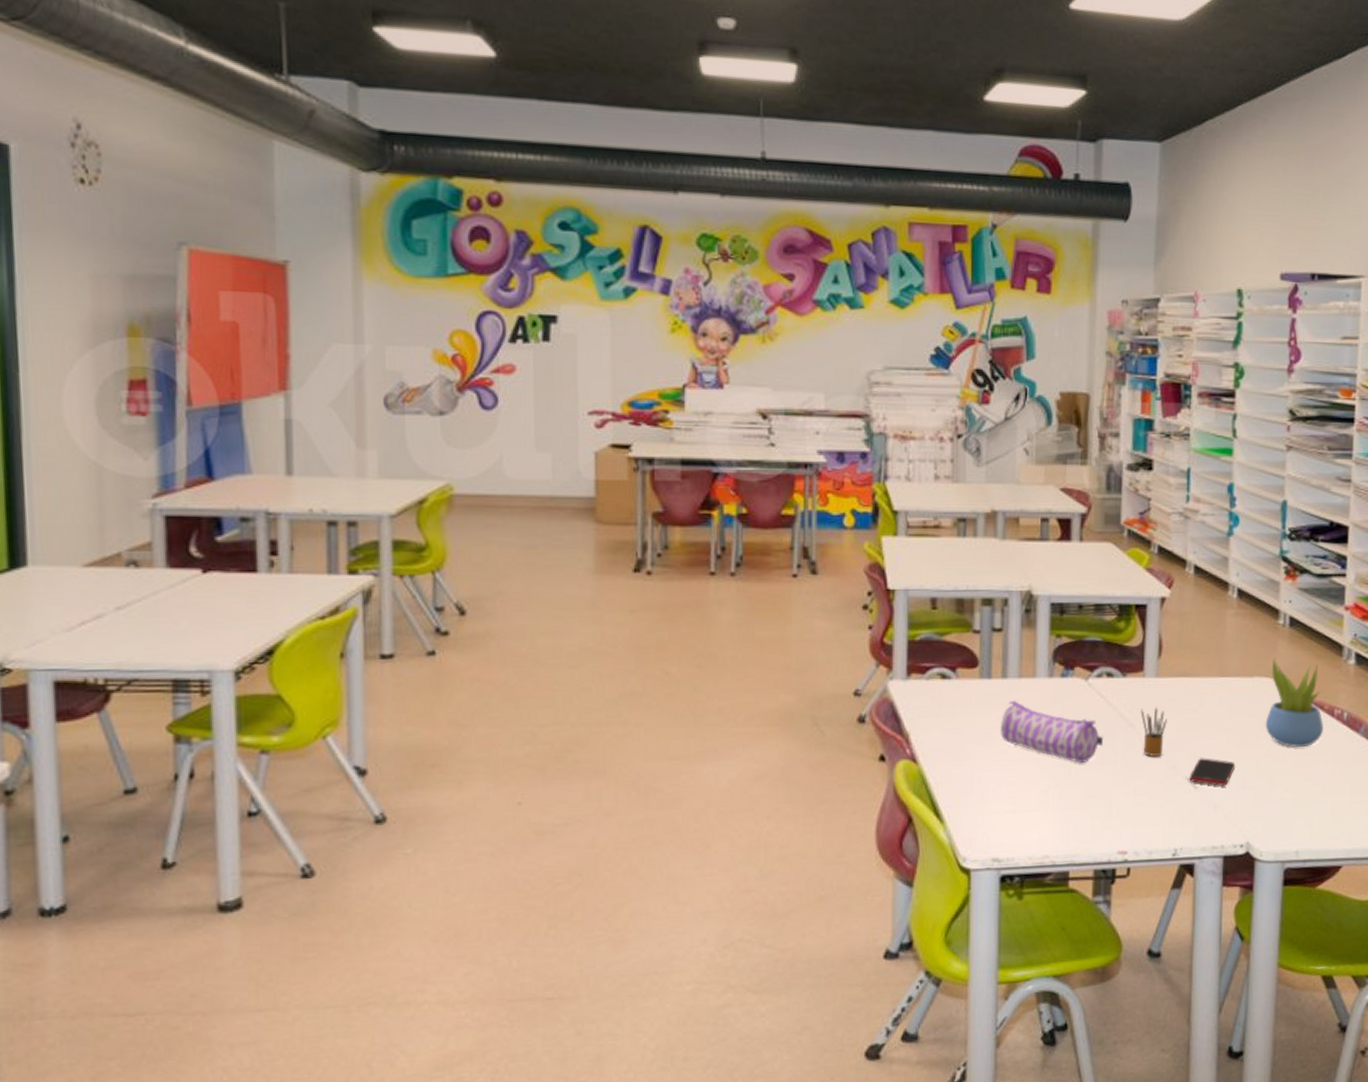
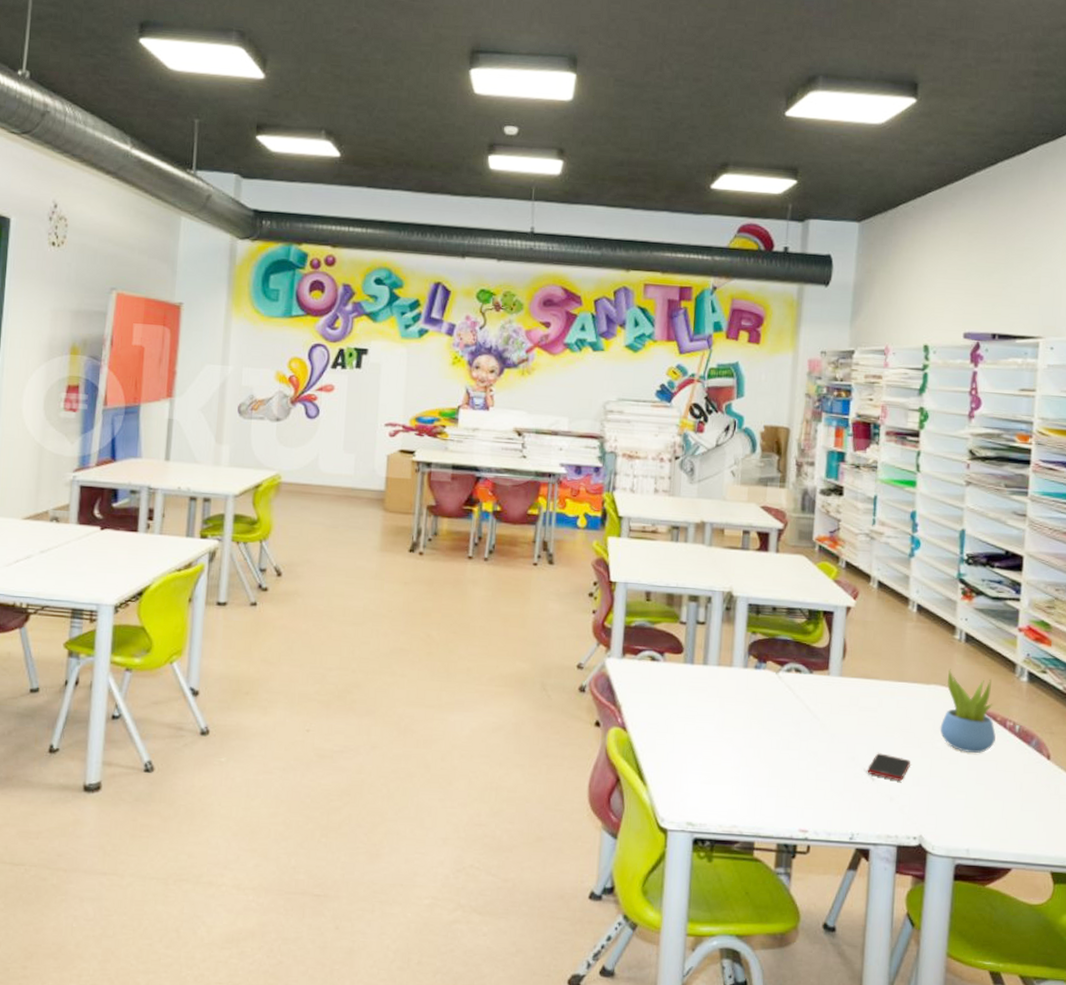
pencil case: present [1001,700,1104,764] -> none [700,684,791,747]
pencil box: present [1140,707,1167,757] -> none [824,703,849,747]

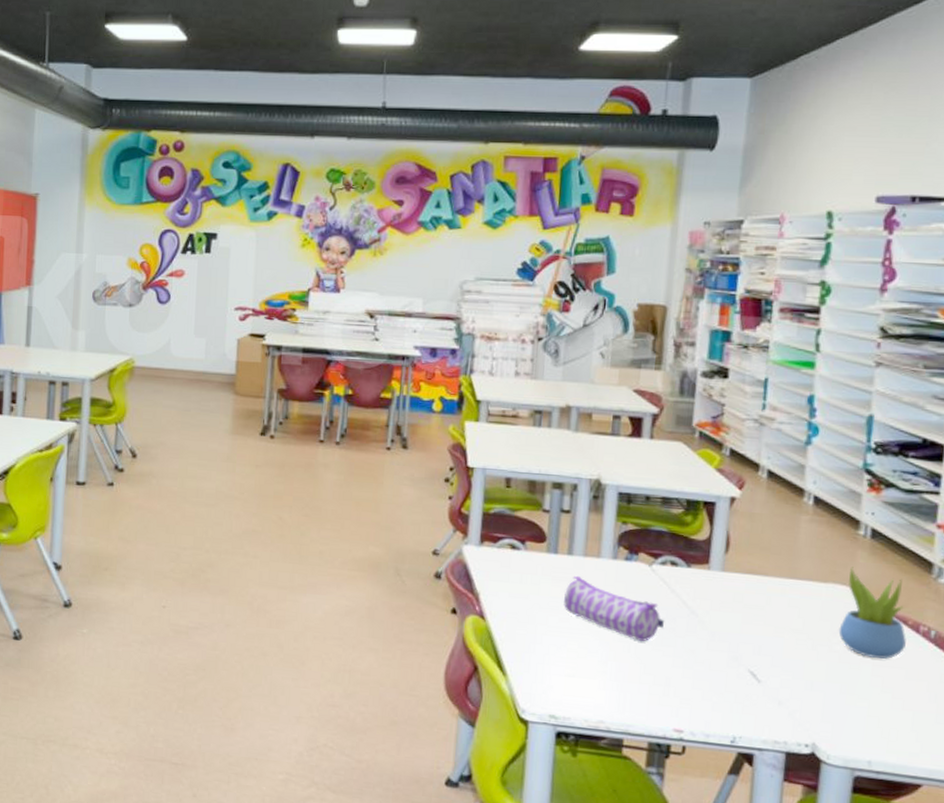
pencil case: none [700,684,791,747] -> present [564,575,665,642]
cell phone: present [867,753,910,781] -> none [752,654,803,684]

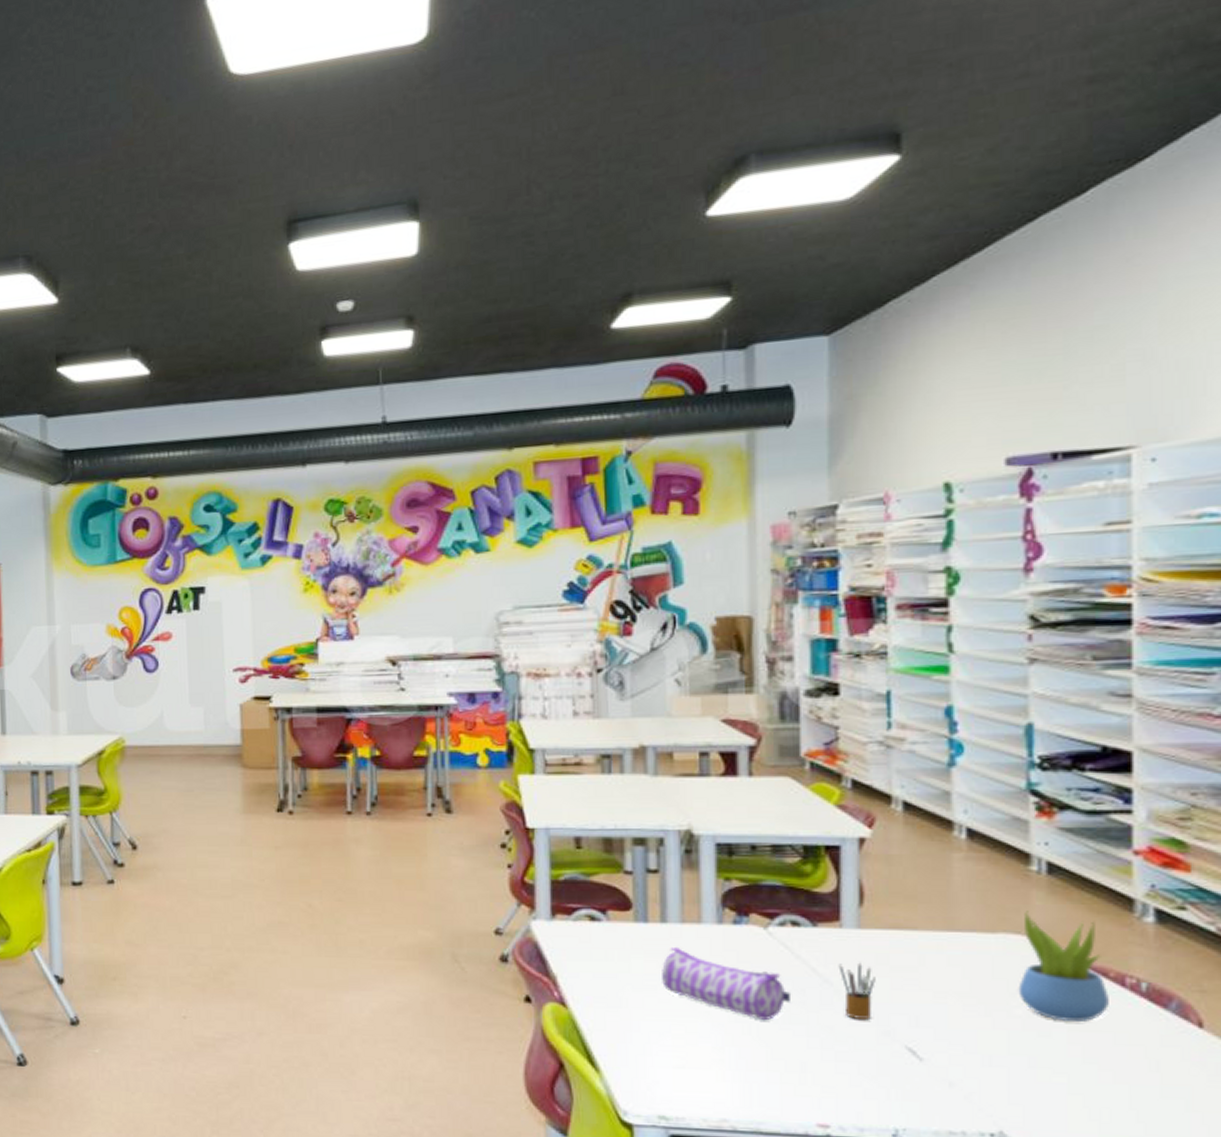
pencil box: none [703,599,732,646] -> present [838,962,876,1019]

